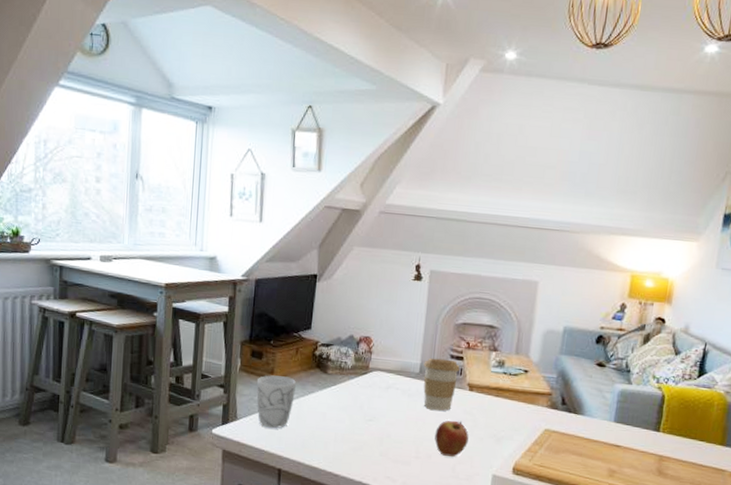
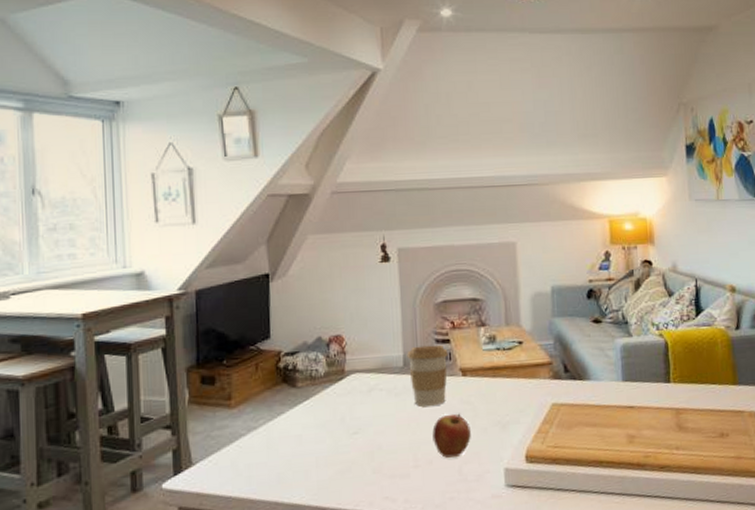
mug: present [256,375,296,429] -> none [211,400,261,468]

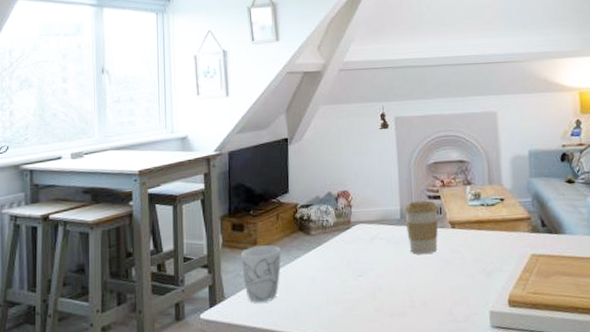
mug: none [211,400,261,468] -> present [240,245,281,303]
fruit: present [432,413,471,458] -> none [426,261,460,300]

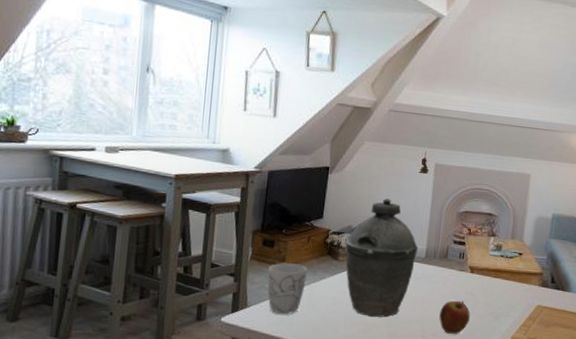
kettle: none [316,162,391,292] -> present [345,198,418,317]
coffee cup: present [403,200,439,255] -> none [429,243,462,293]
fruit: none [426,261,460,300] -> present [439,300,470,334]

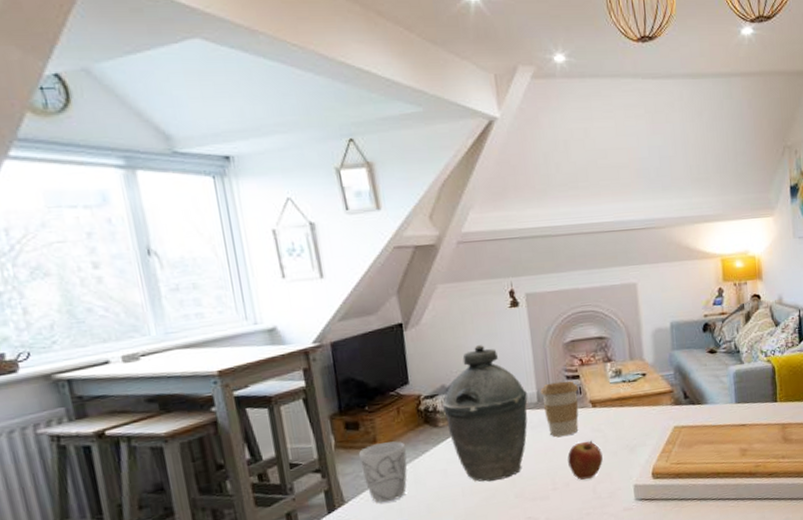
coffee cup: none [429,243,462,293] -> present [540,380,579,437]

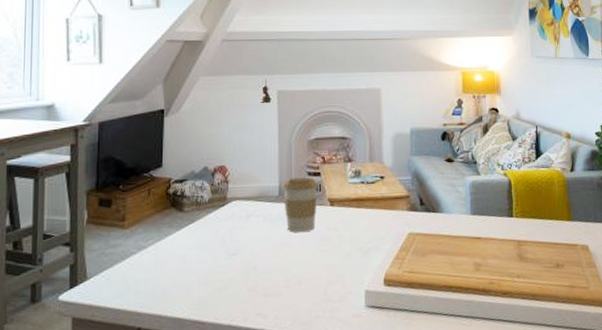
mug: present [358,441,407,503] -> none [106,222,150,283]
kettle: present [443,345,528,482] -> none [190,136,269,272]
fruit: present [567,440,603,480] -> none [302,239,336,279]

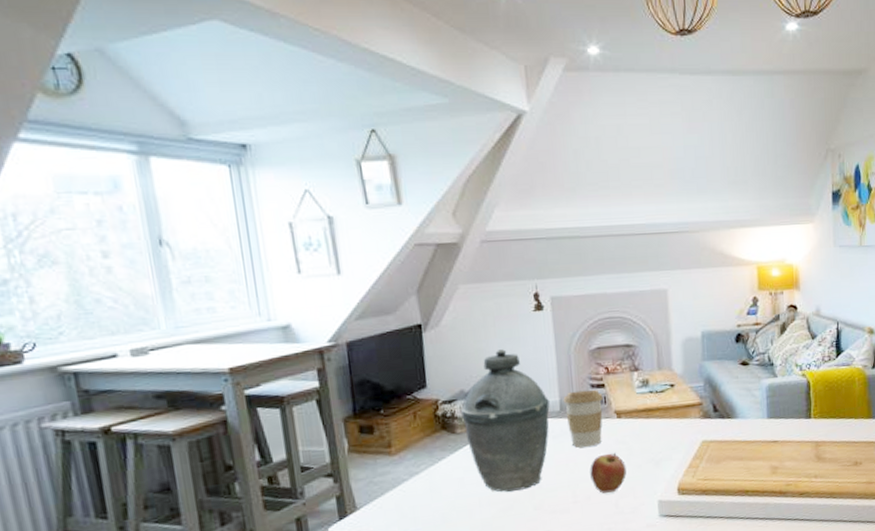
kettle: none [190,136,269,272] -> present [461,349,550,492]
fruit: none [302,239,336,279] -> present [590,452,627,494]

